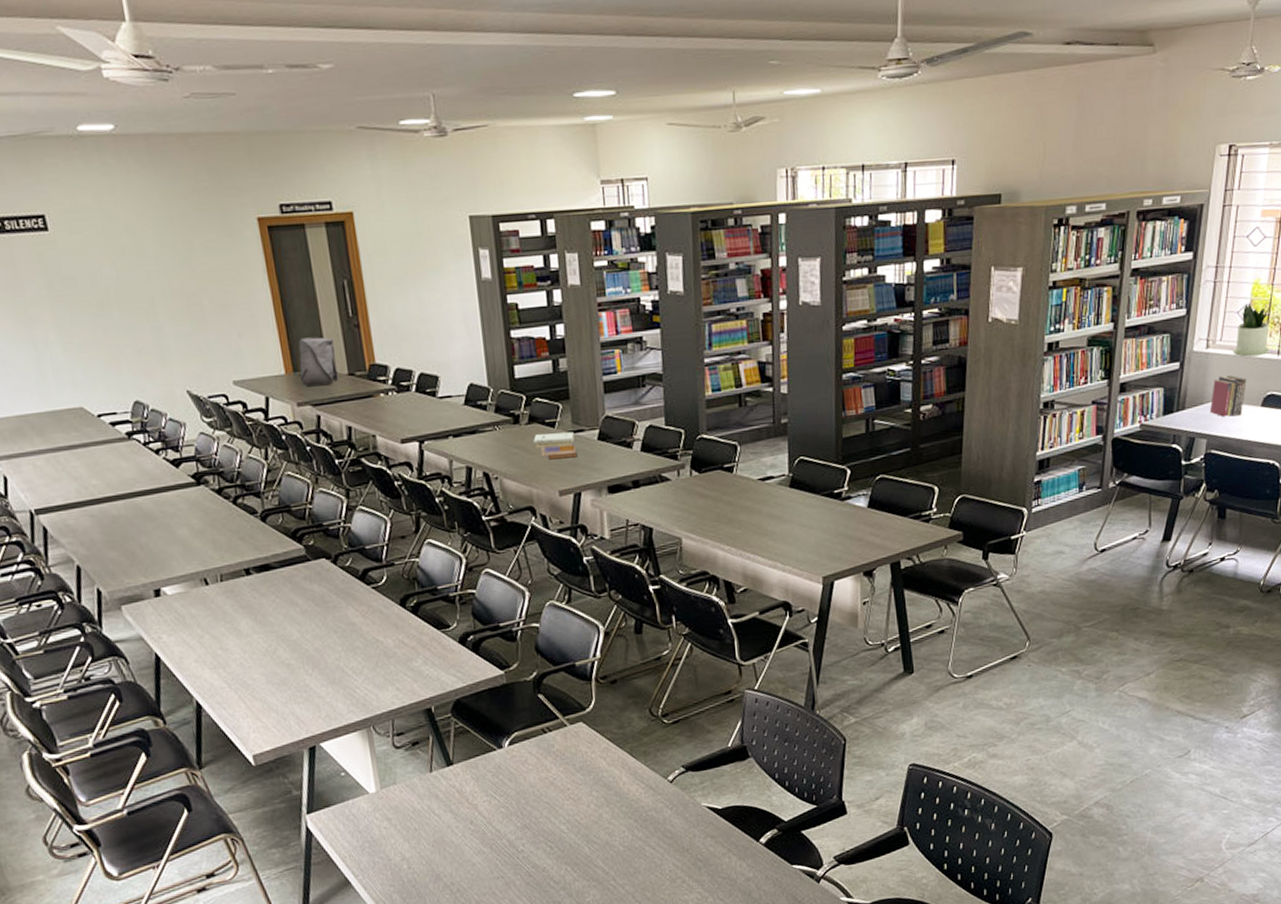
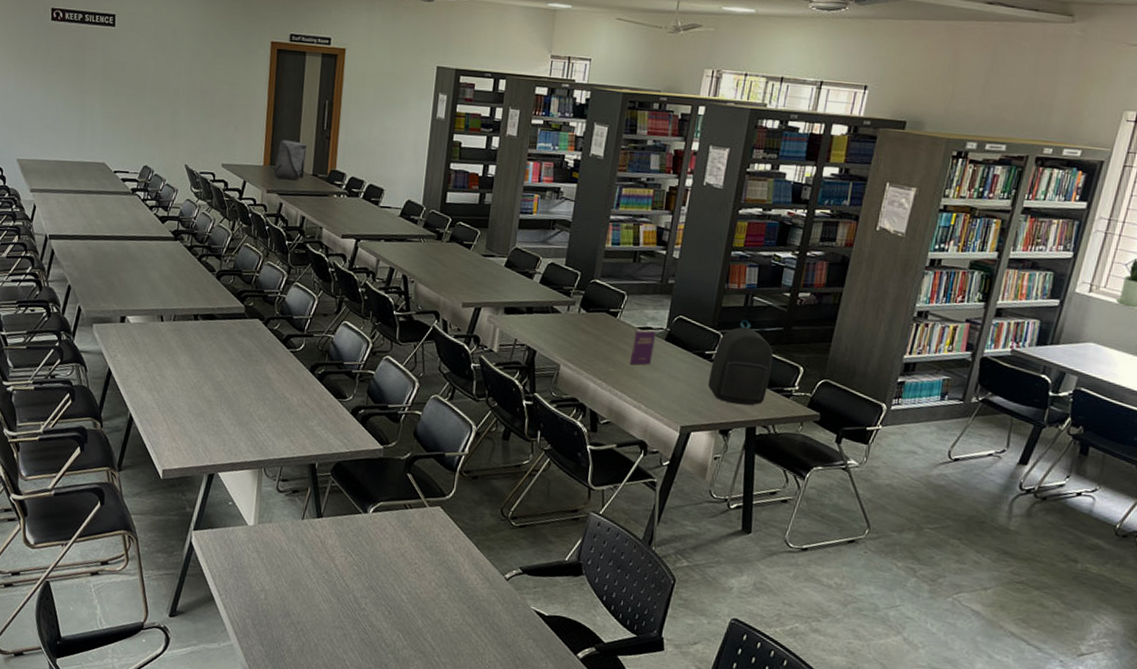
books: present [533,432,578,460] -> none [450,251,486,278]
book: none [755,478,780,522] -> present [630,329,657,365]
backpack: none [842,447,906,542] -> present [708,320,774,406]
books: present [1209,375,1247,417] -> none [1084,319,1127,361]

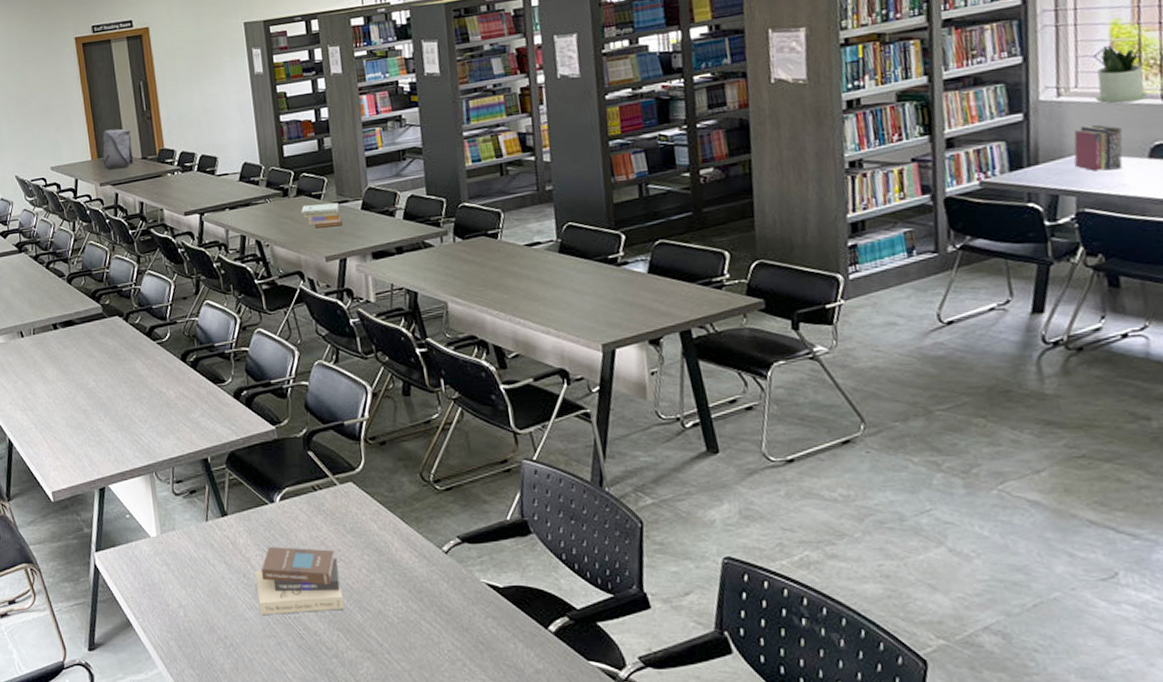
books: none [333,550,413,614] -> present [255,546,345,614]
books: none [450,251,486,278] -> present [301,203,343,228]
book: present [630,329,657,365] -> none [522,244,550,287]
backpack: present [708,320,774,406] -> none [619,212,693,308]
books: none [1084,319,1127,361] -> present [1074,125,1123,172]

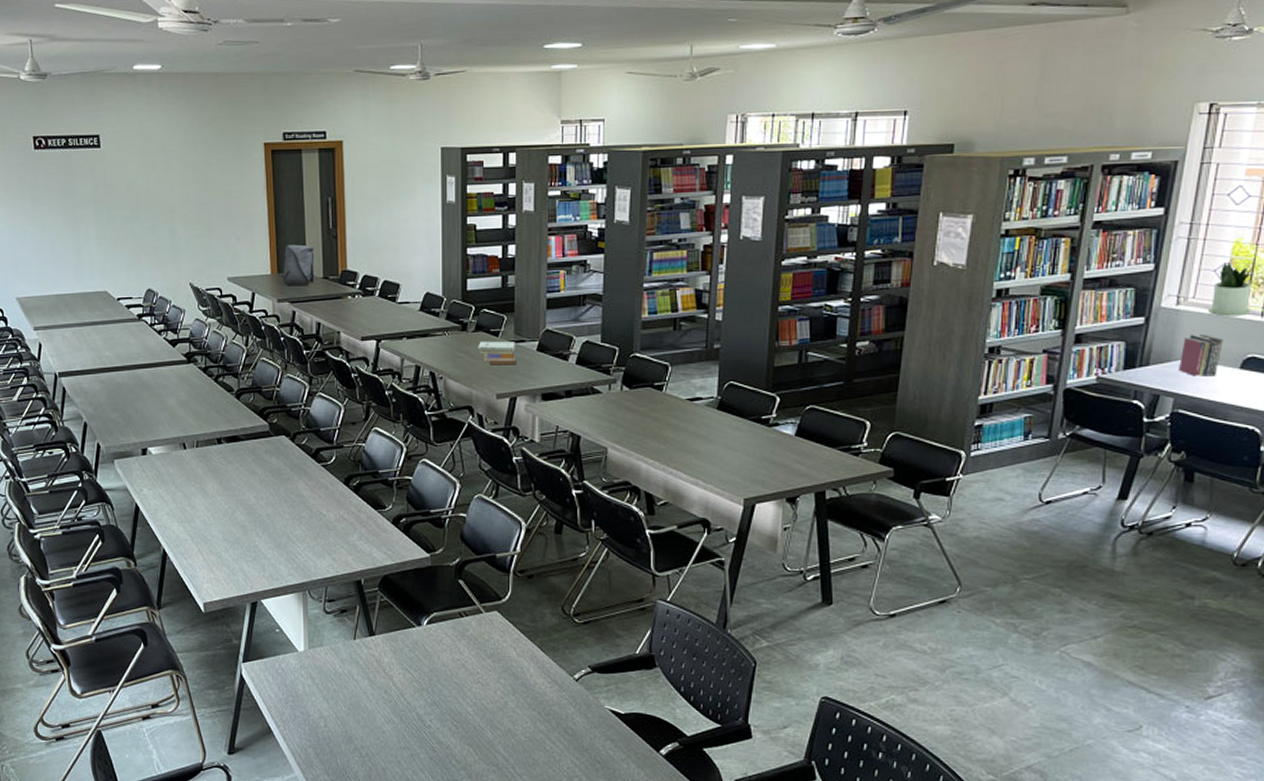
books: present [255,546,345,614] -> none [396,666,478,729]

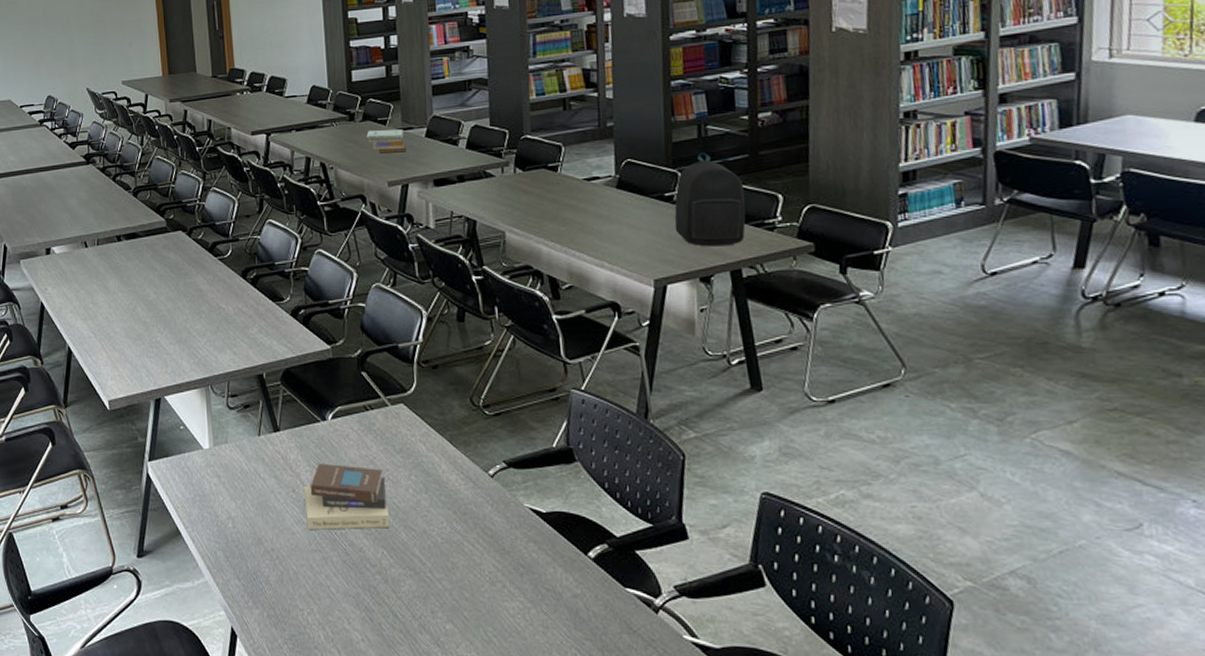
backpack: present [282,244,315,286] -> none [173,46,204,86]
books: none [396,666,478,729] -> present [304,463,391,530]
backpack: none [768,378,836,469] -> present [674,153,746,247]
books: present [1178,333,1223,377] -> none [1122,87,1171,133]
planter: present [1207,261,1252,317] -> none [1146,9,1198,68]

